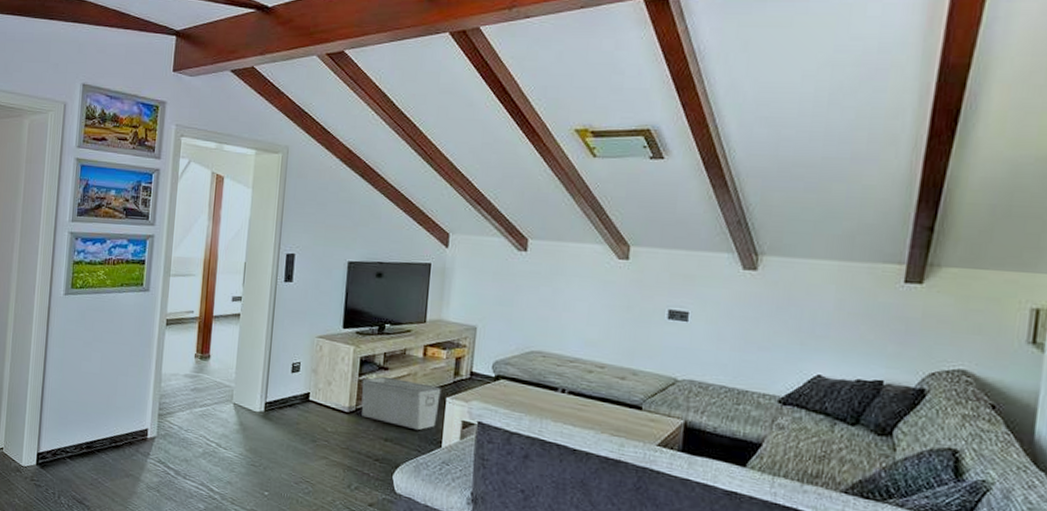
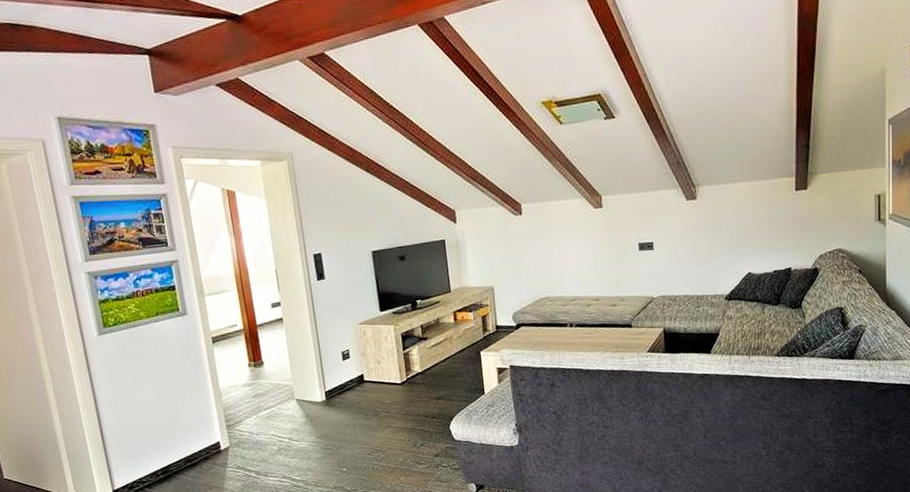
storage bin: present [361,376,441,430] -> none [407,344,476,385]

